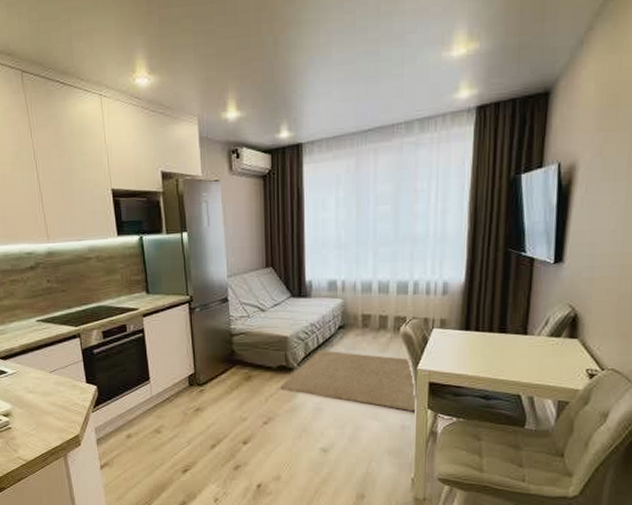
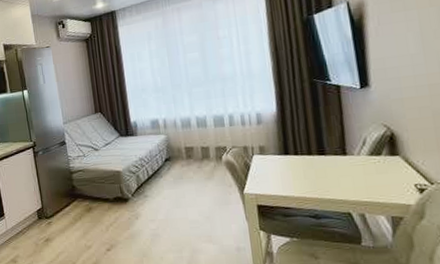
rug: present [280,349,415,412] -> none [118,180,248,234]

